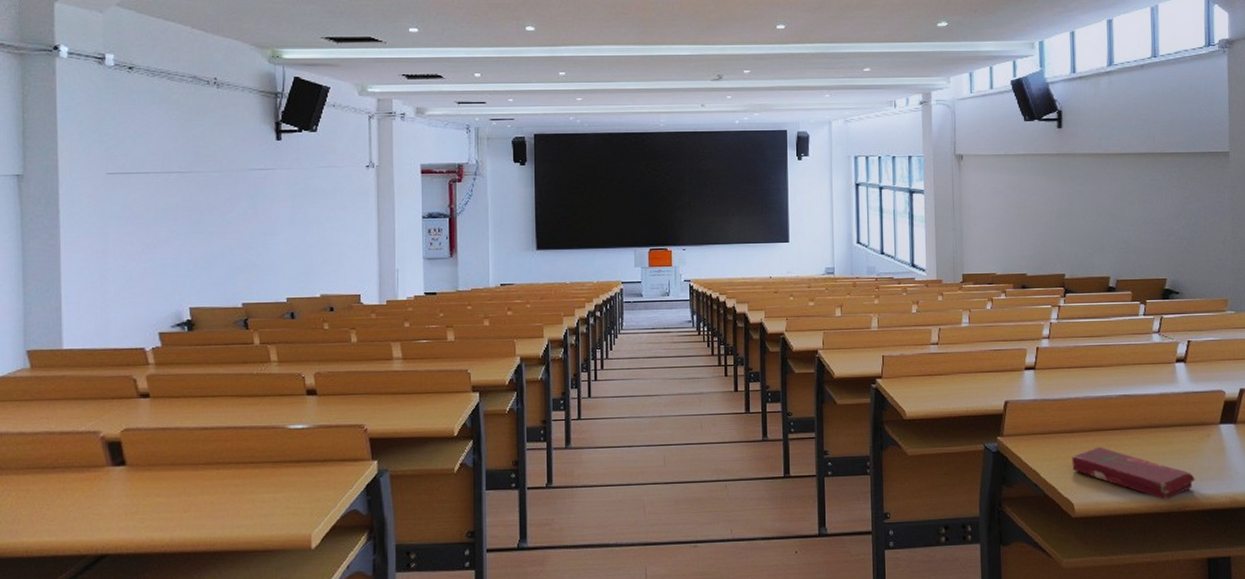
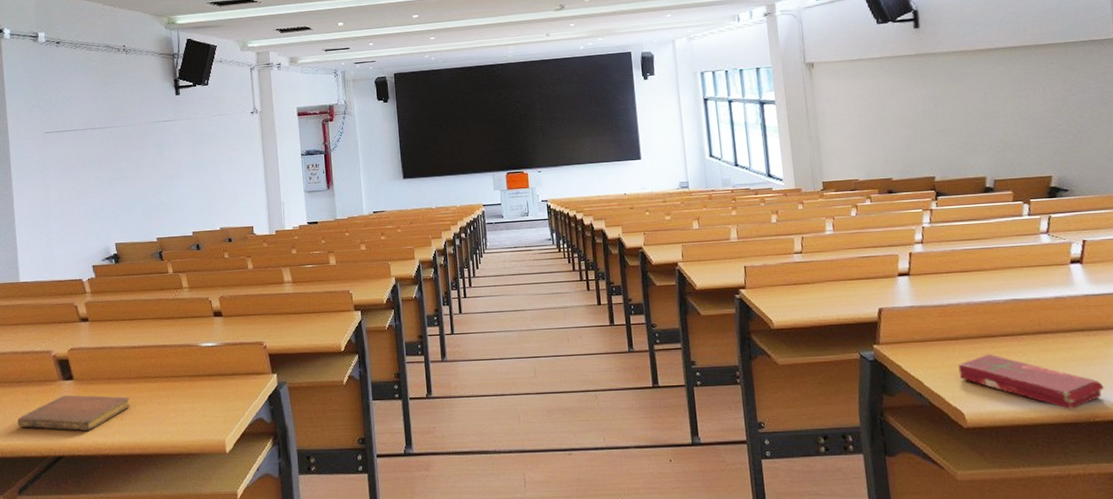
notebook: none [50,483,197,526] -> present [18,394,131,432]

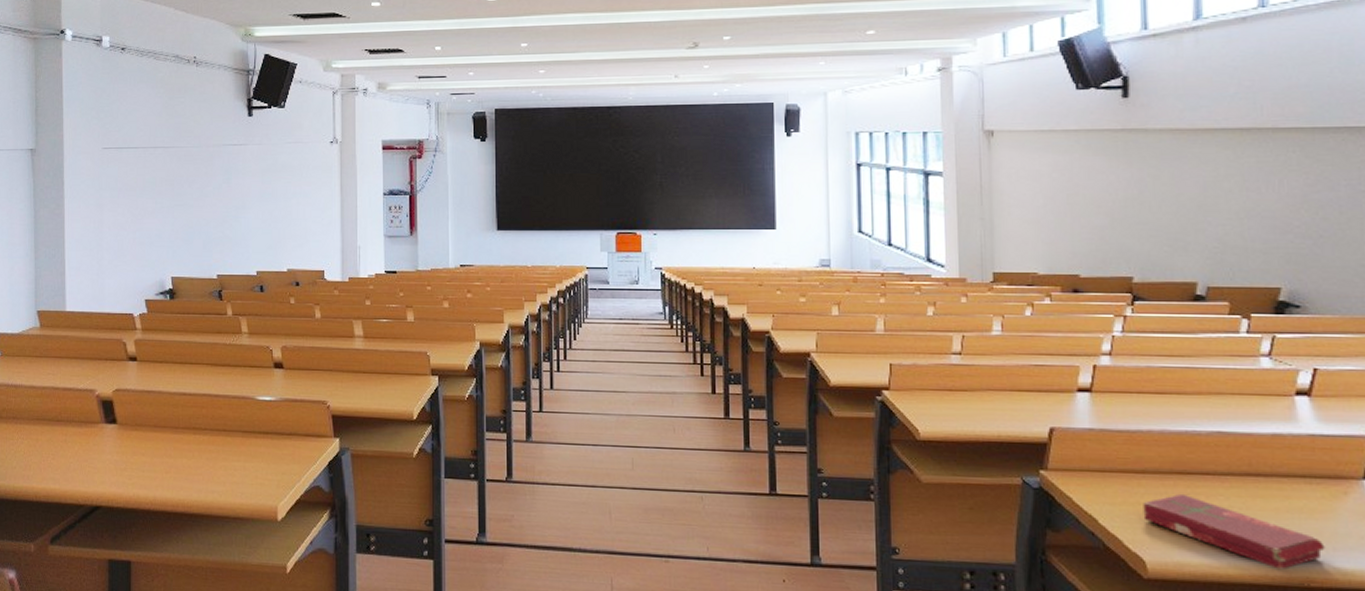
notebook: present [18,394,131,432] -> none [54,439,177,482]

